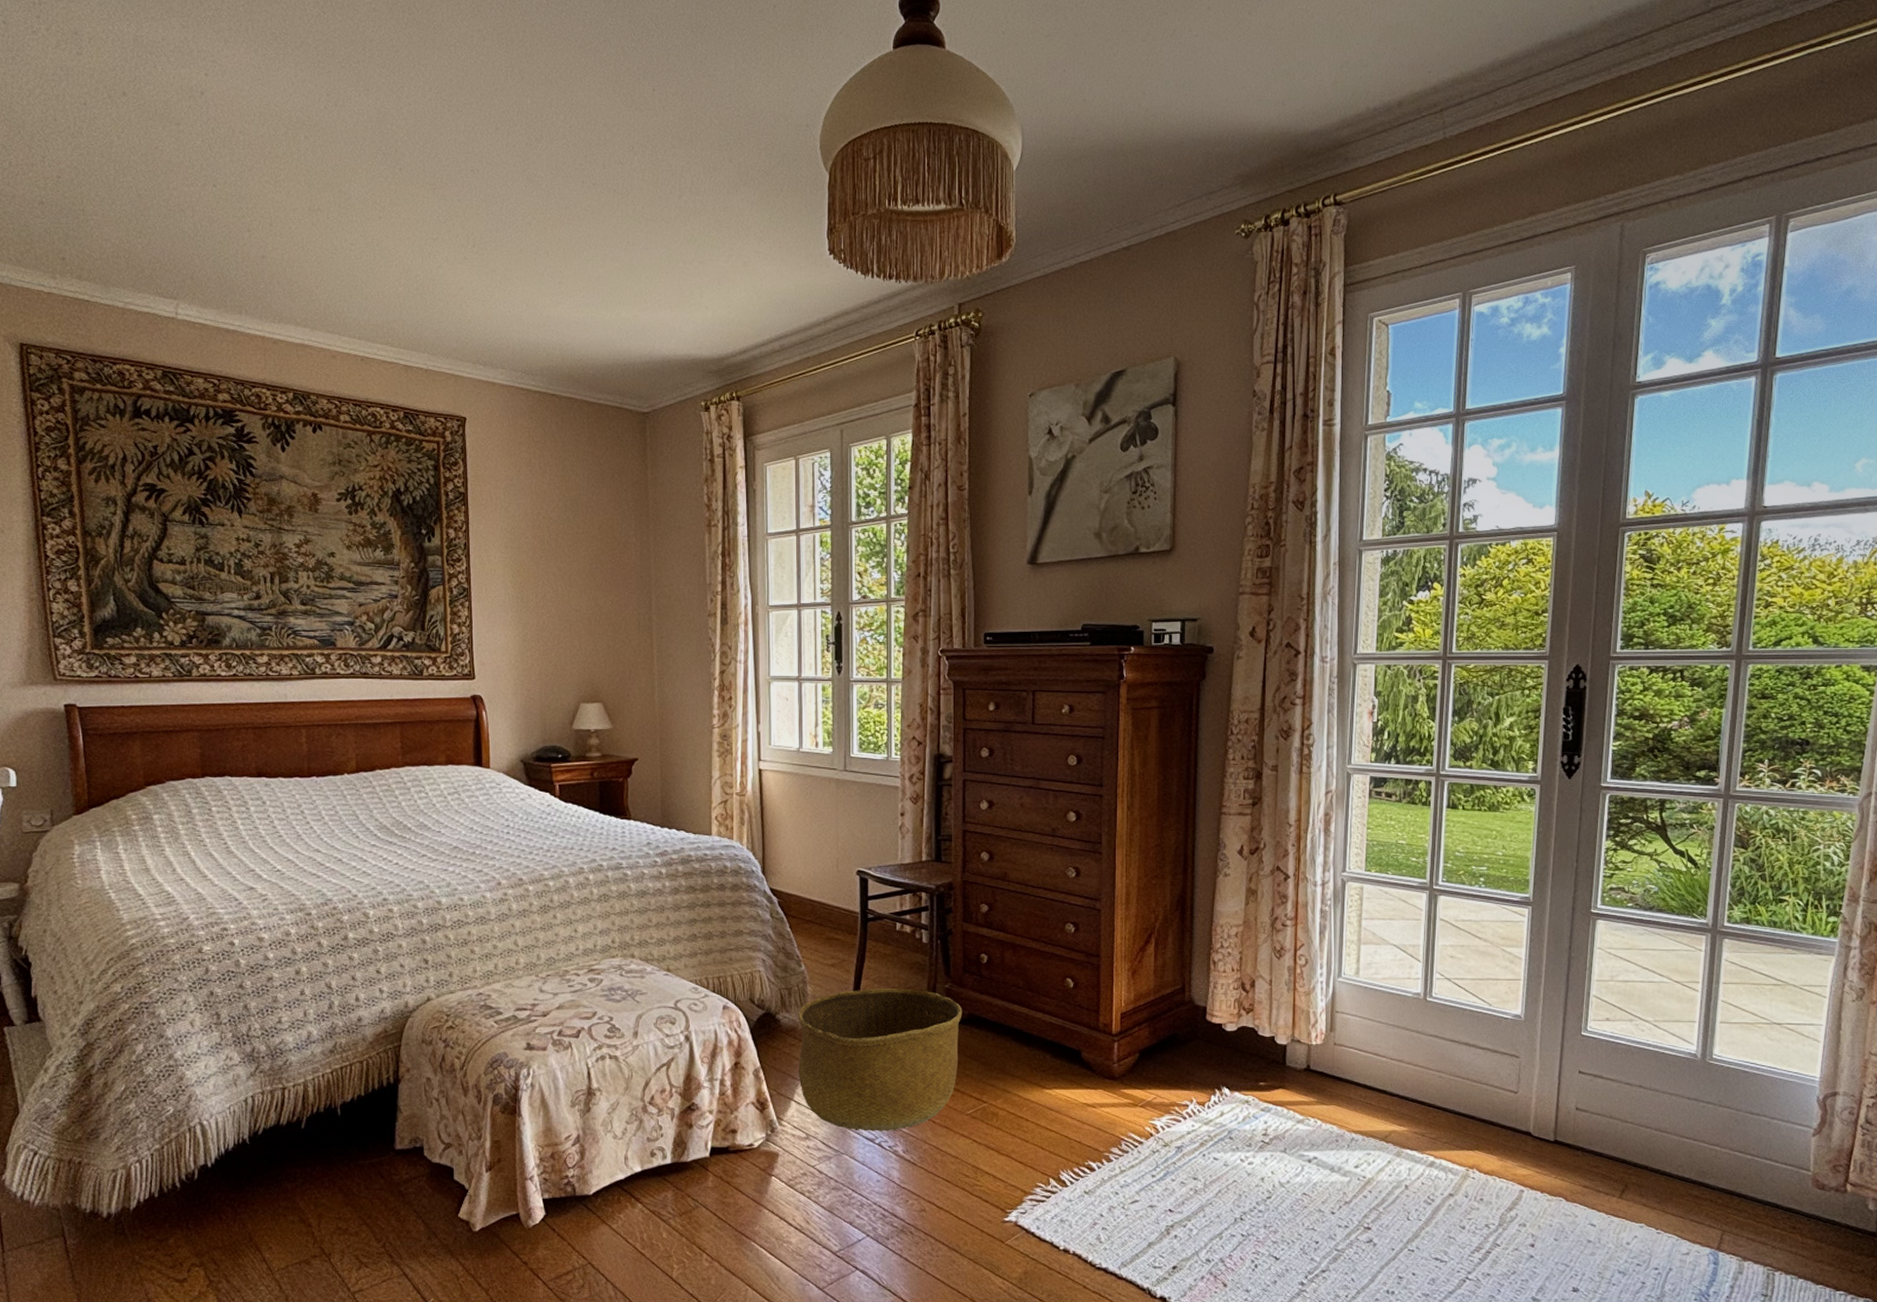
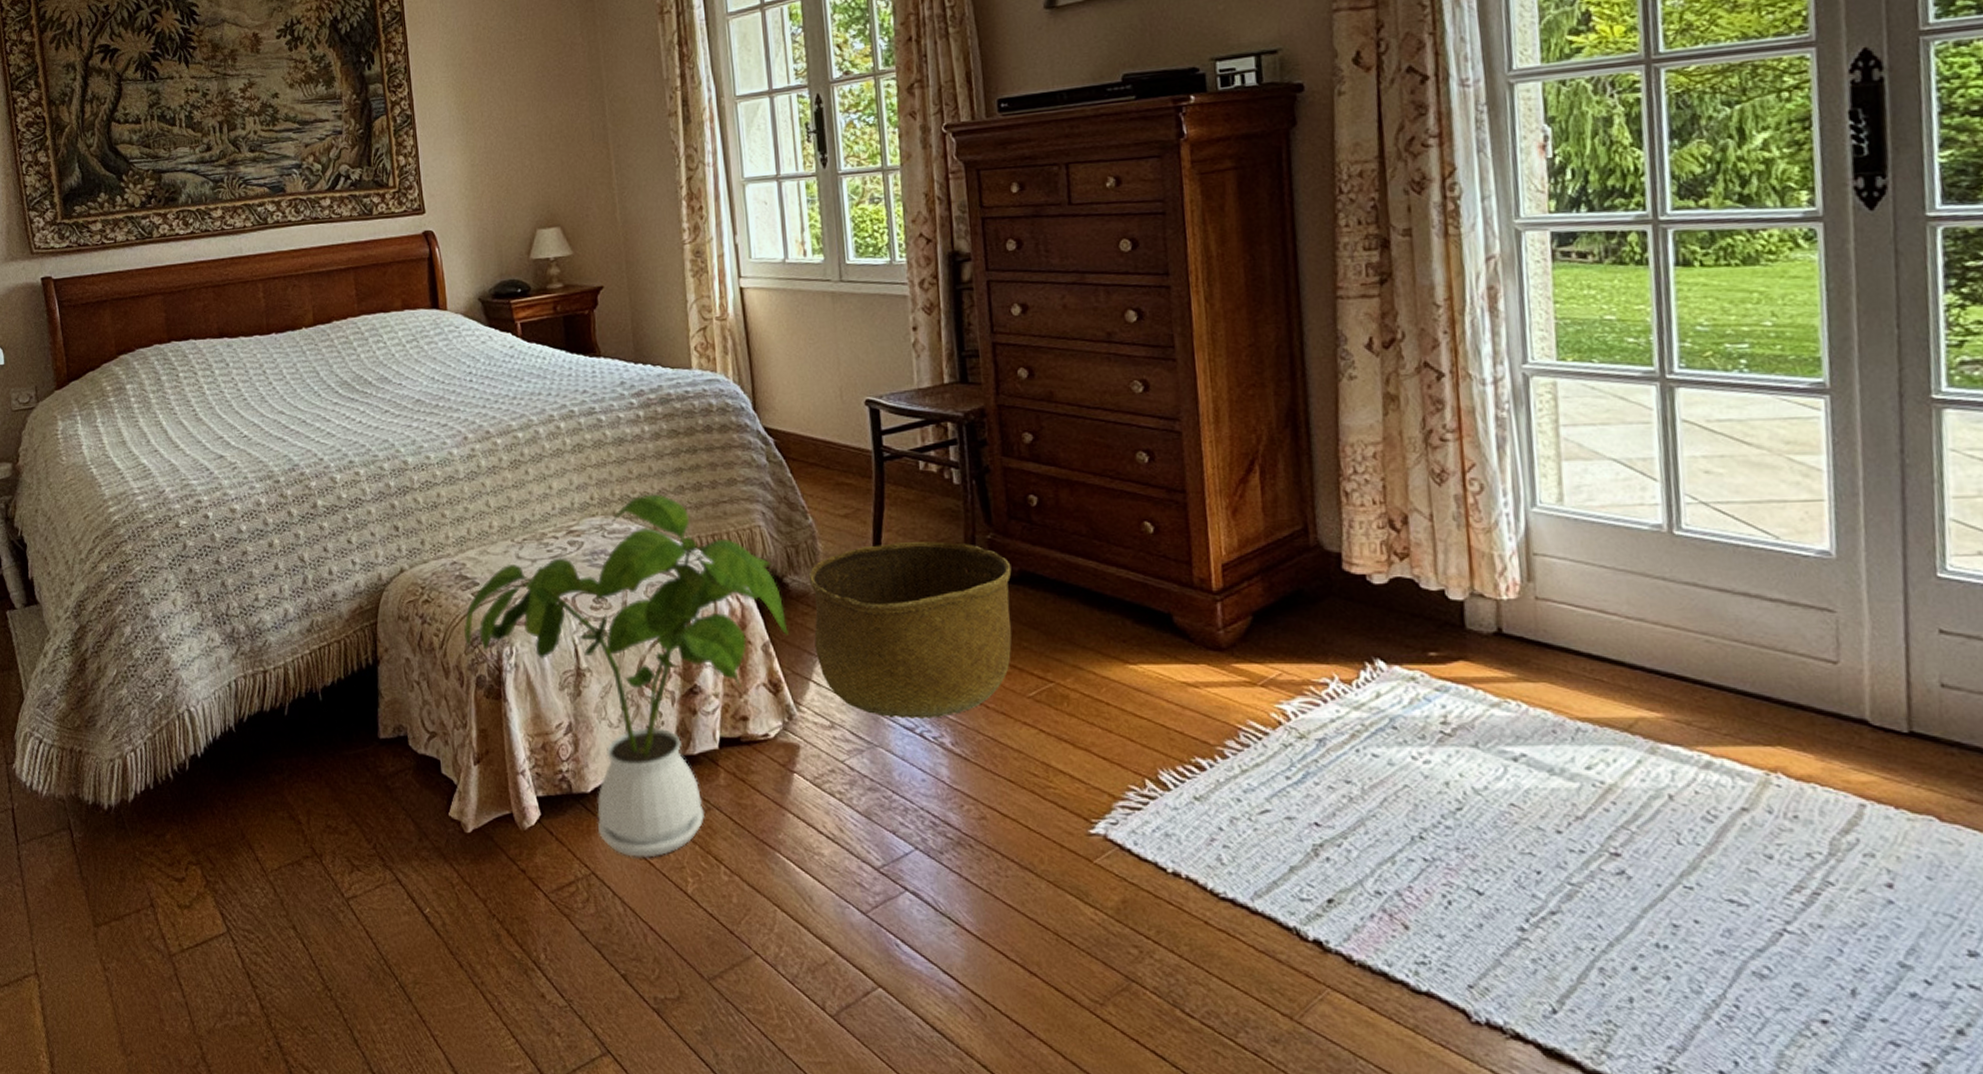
house plant: none [484,940,778,1249] -> present [463,494,790,858]

